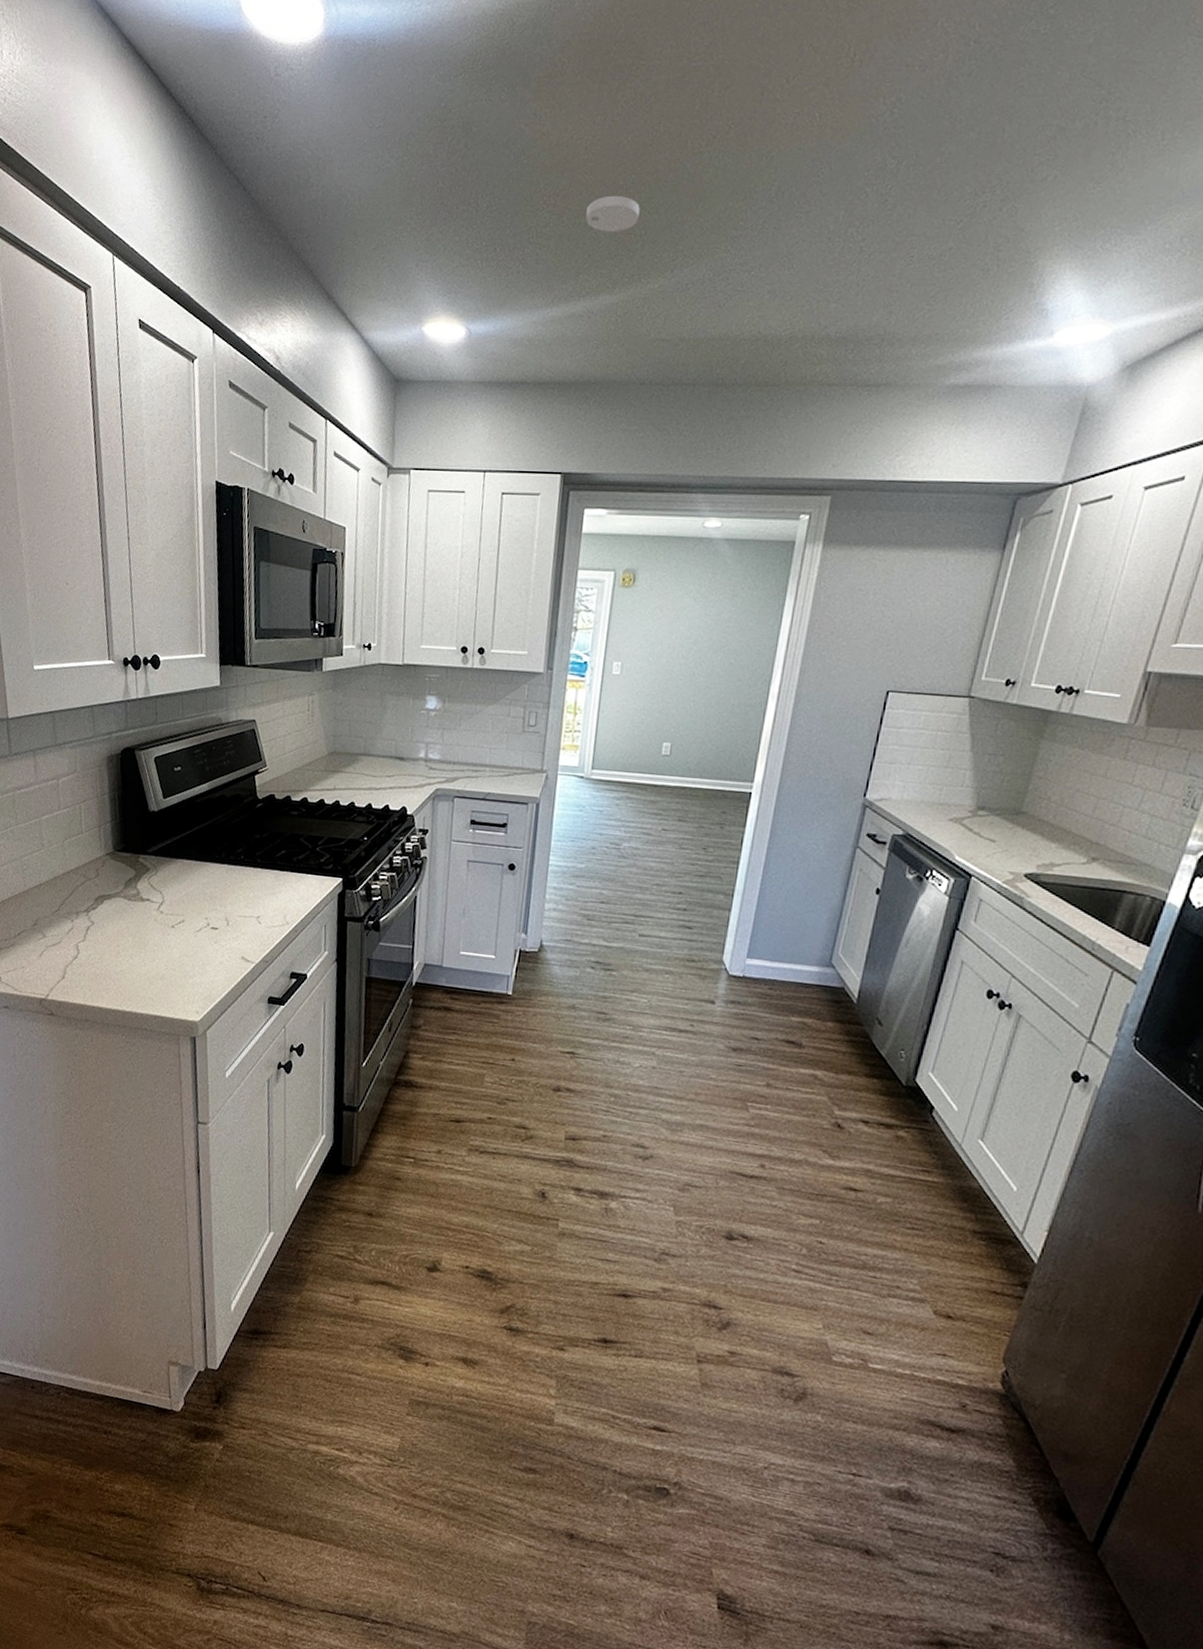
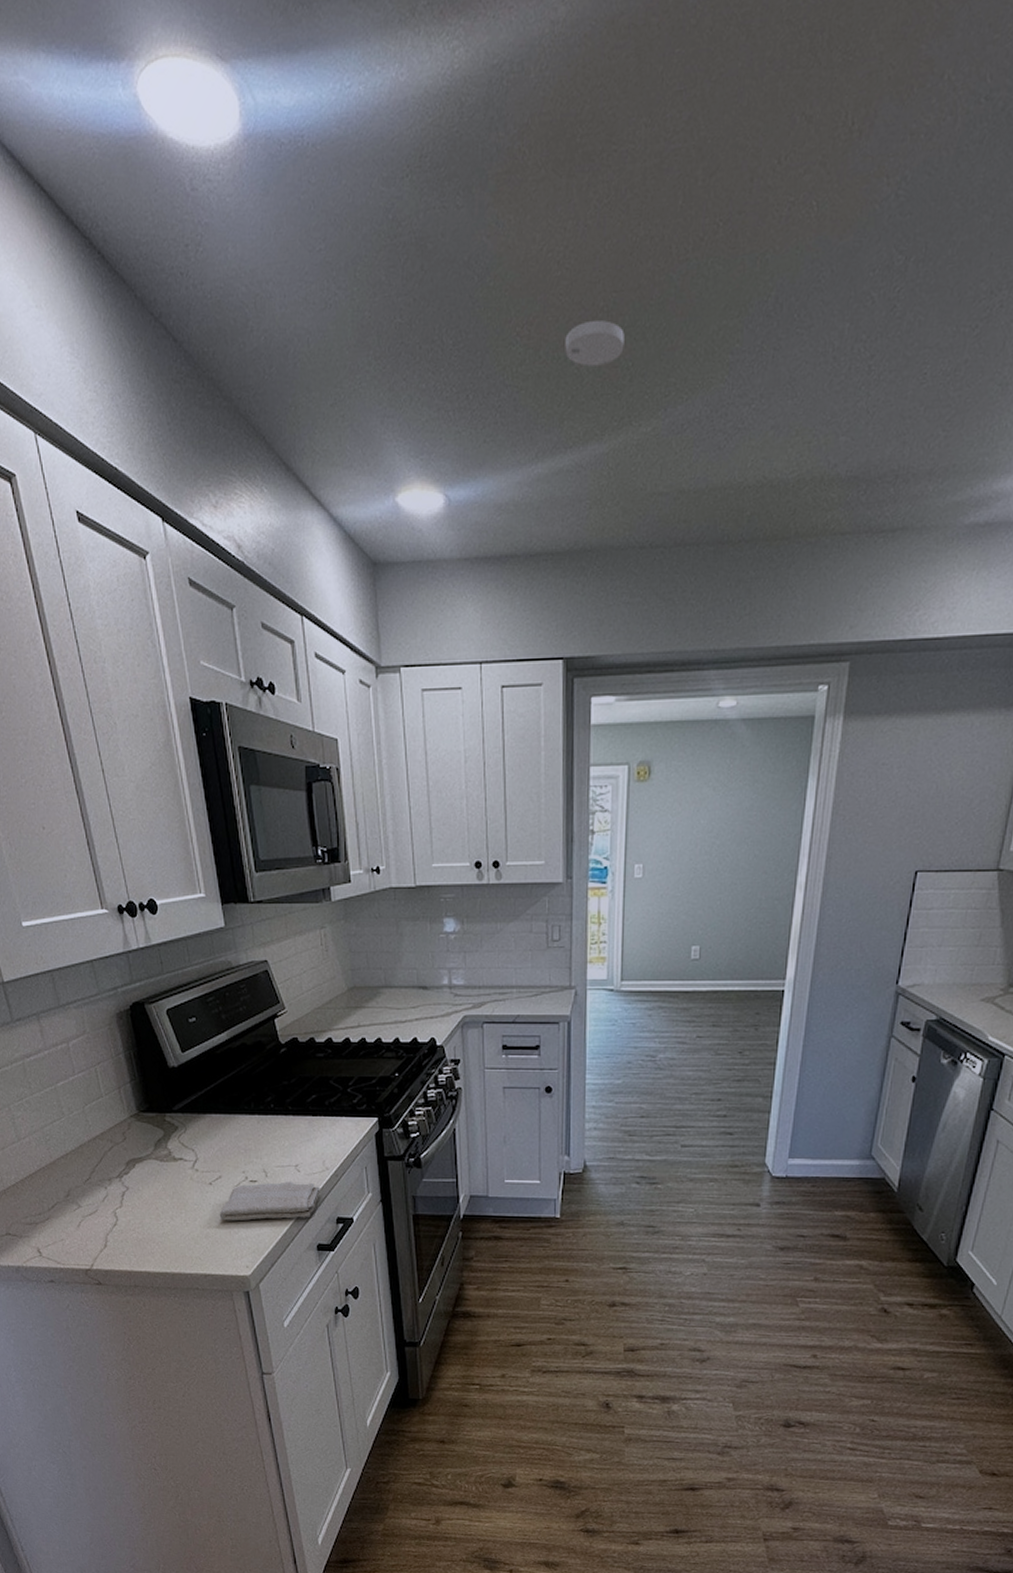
washcloth: none [177,930,278,970] -> present [219,1181,320,1221]

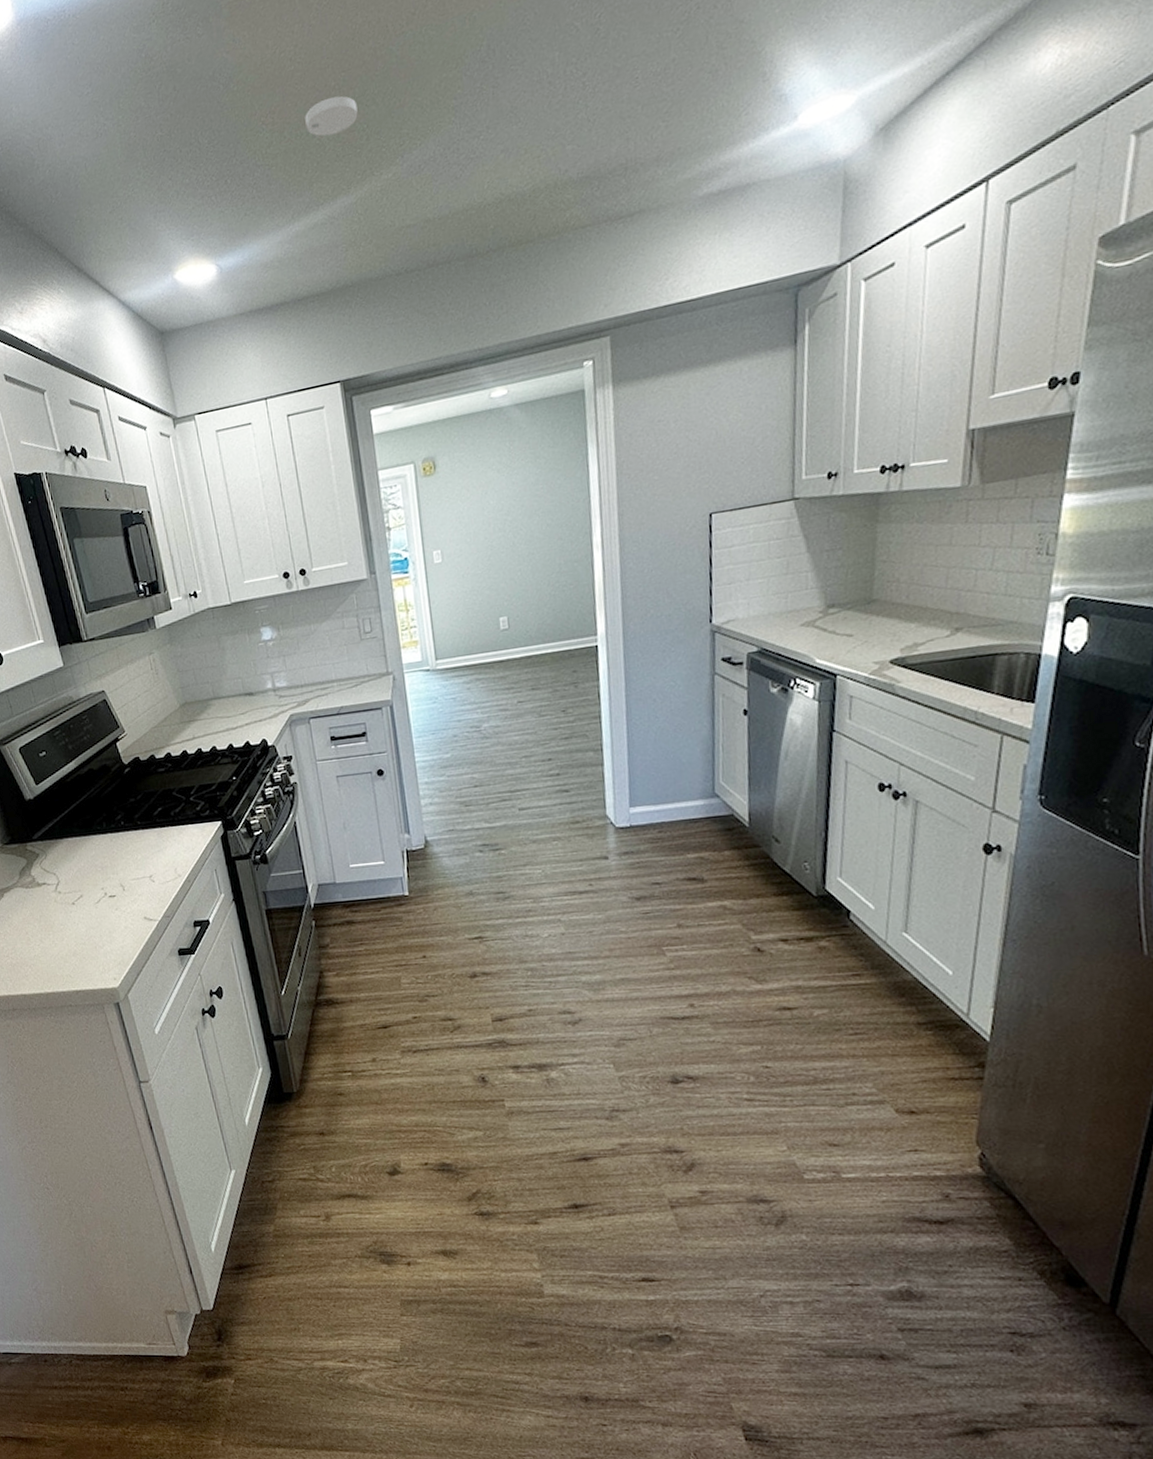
washcloth: present [219,1181,320,1221] -> none [84,891,176,938]

